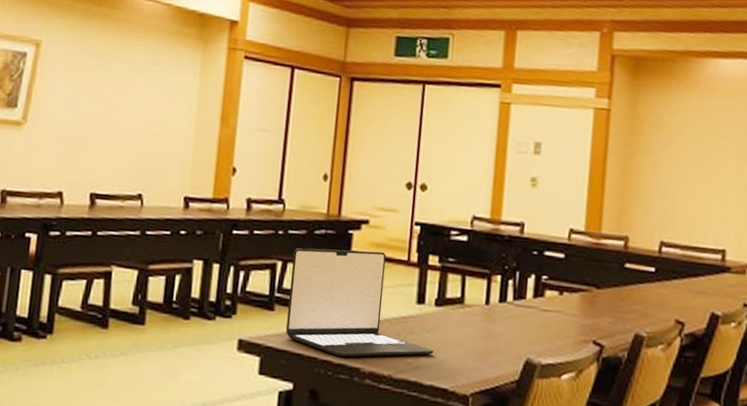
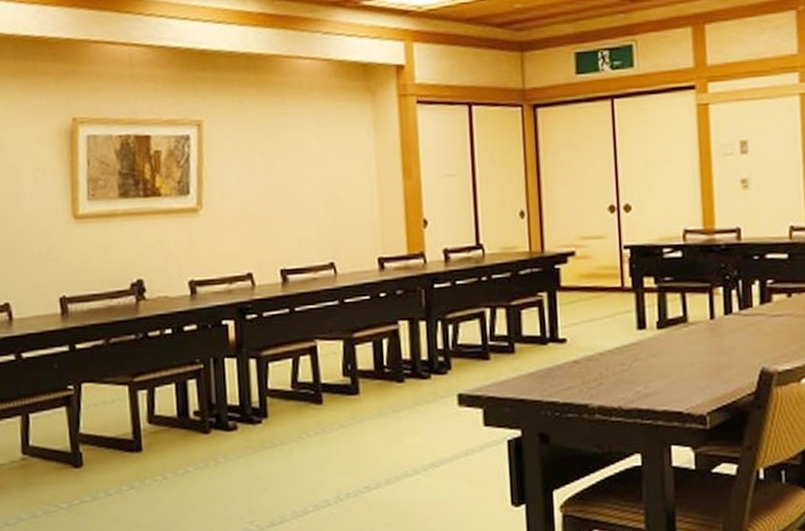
laptop: present [285,248,434,357] -> none [501,282,663,396]

